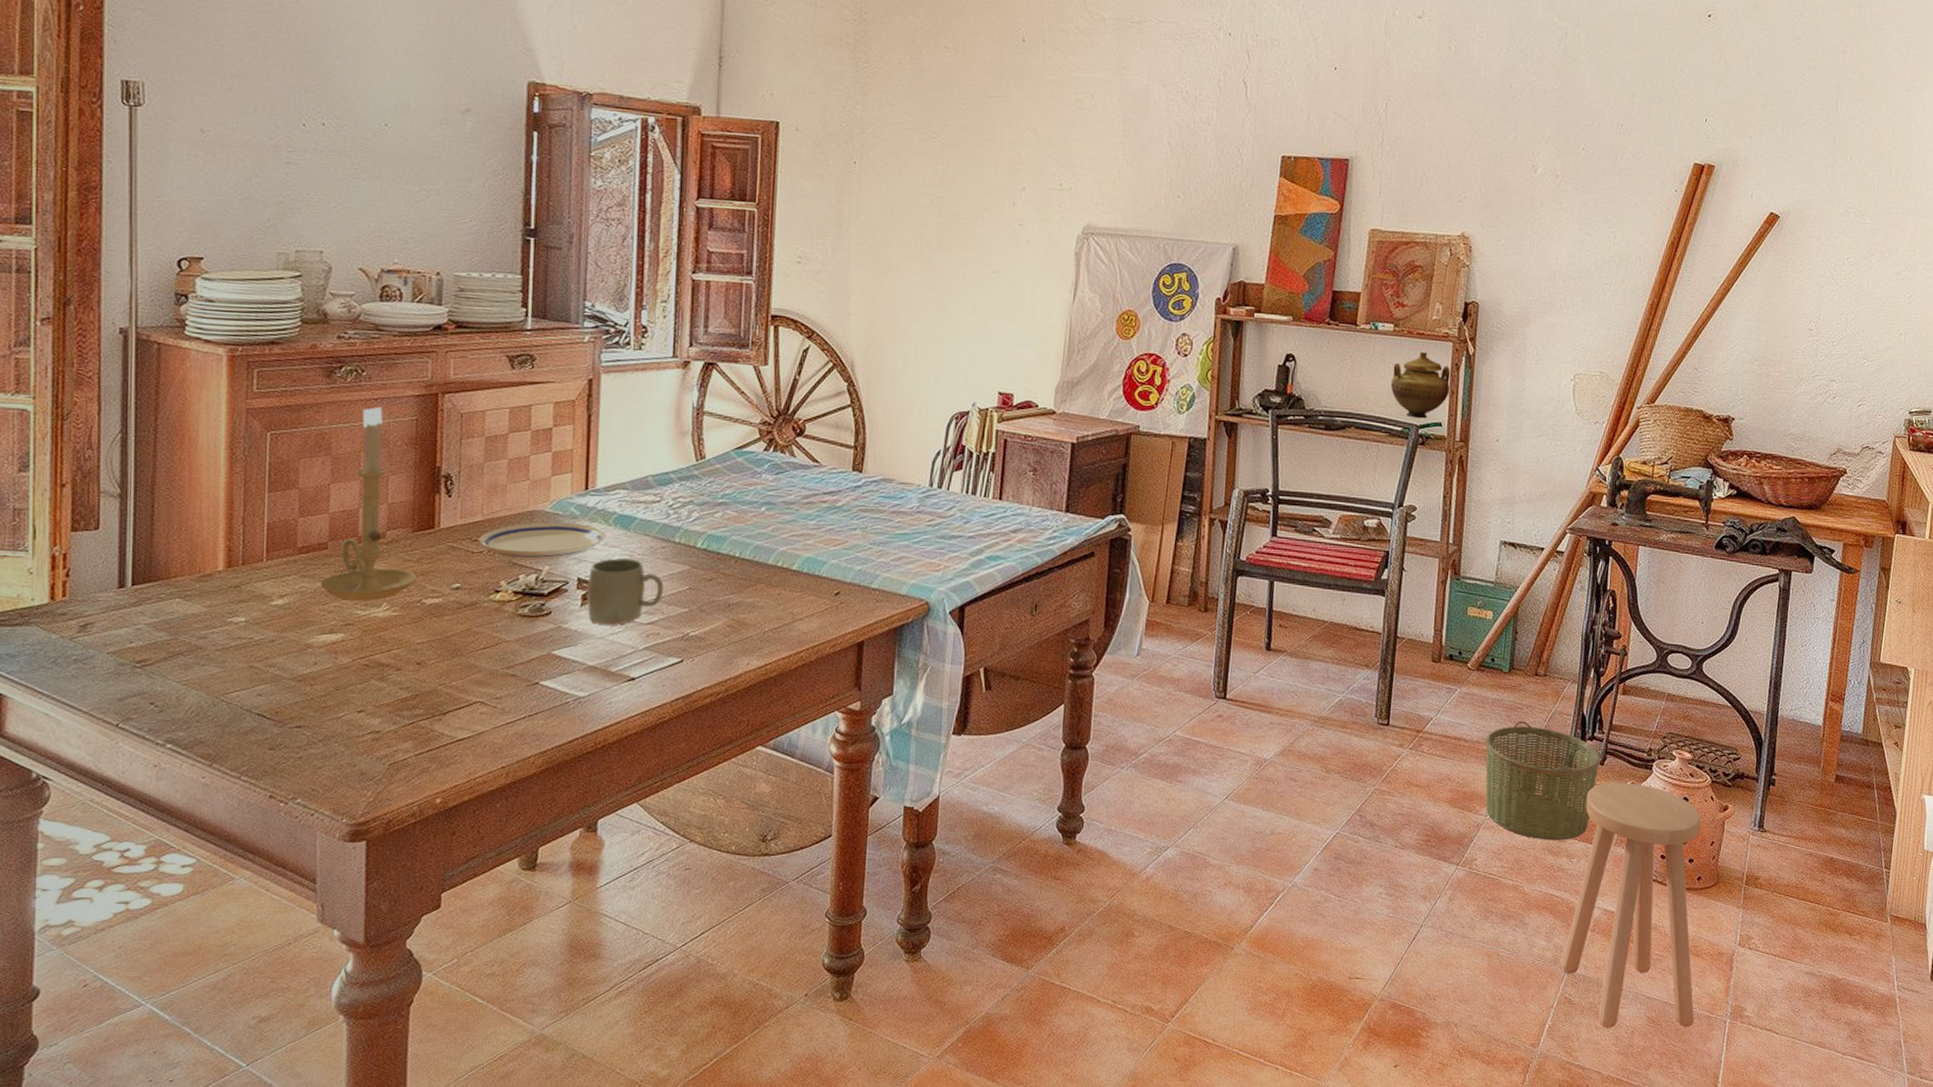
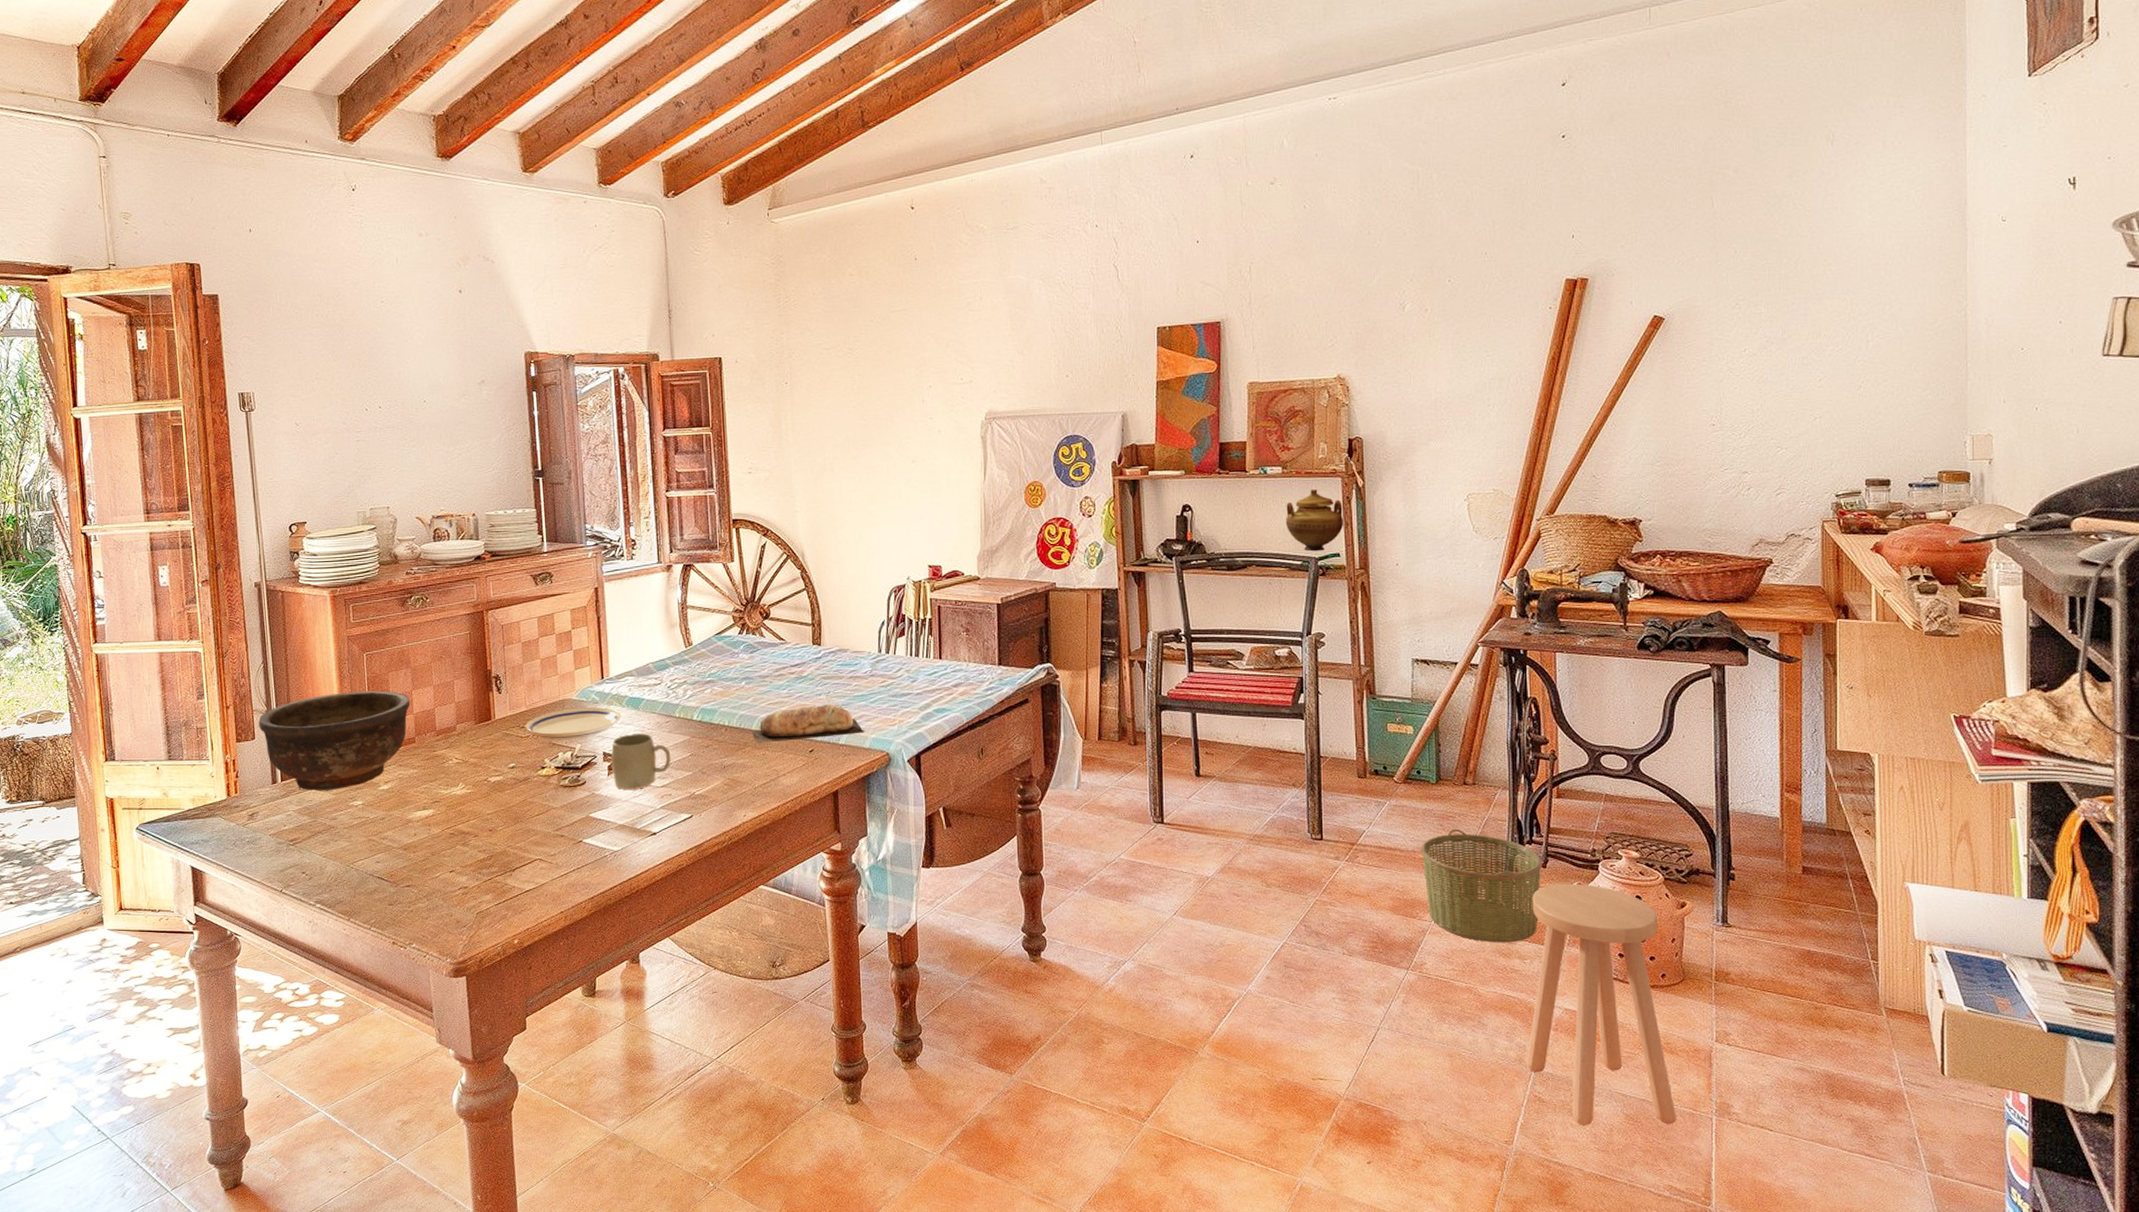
ceramic bowl: none [107,478,326,601] -> present [258,690,411,790]
candle holder: present [320,406,417,602] -> none [413,625,482,783]
bread loaf: none [766,540,903,582] -> present [751,703,865,744]

